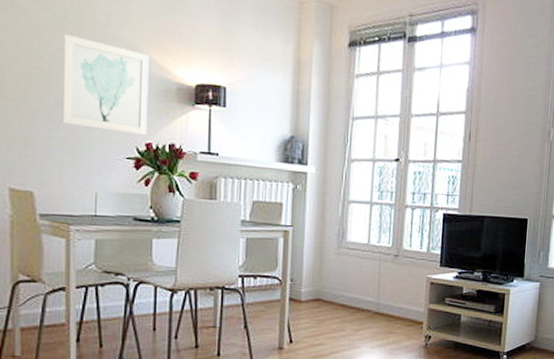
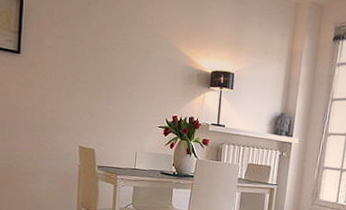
wall art: present [62,33,149,136] -> none [116,32,179,111]

